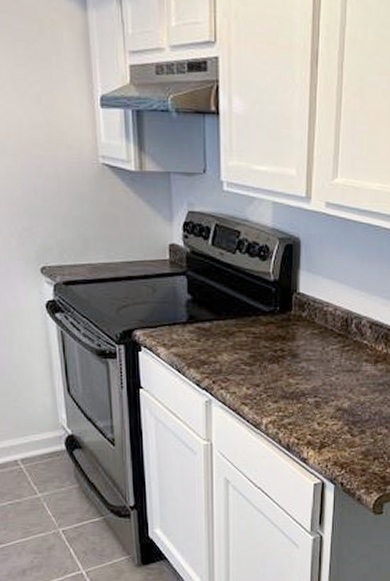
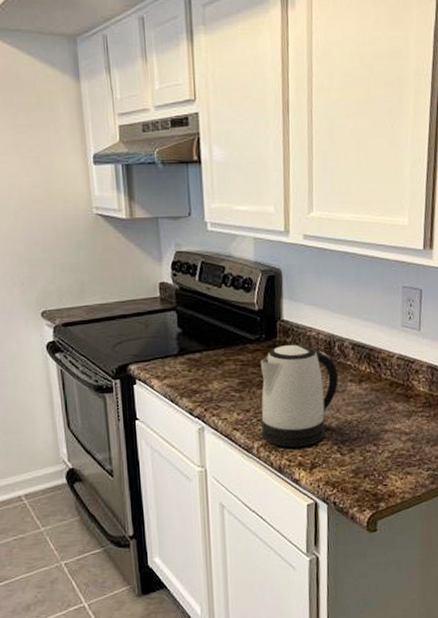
kettle: none [271,319,353,425] -> present [261,344,338,448]

